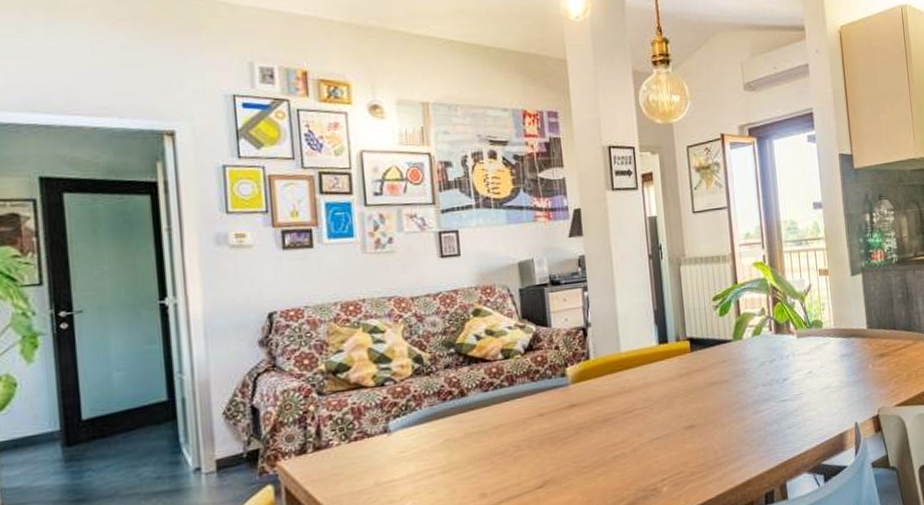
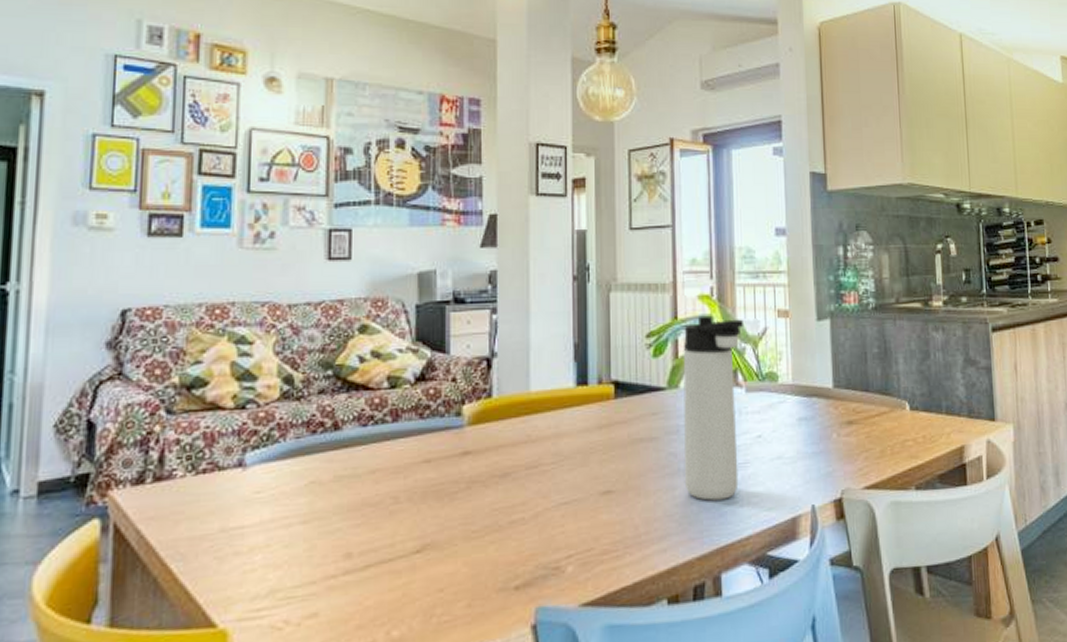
thermos bottle: none [743,278,796,427] -> present [683,315,745,501]

